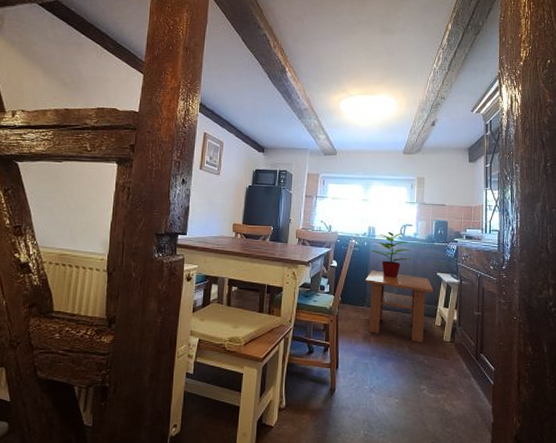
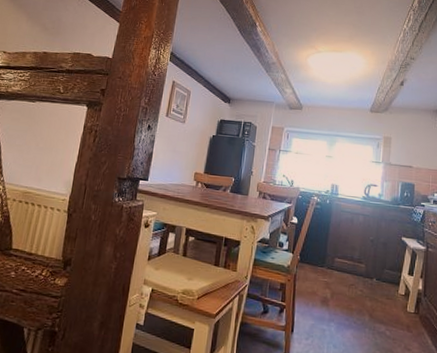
coffee table: present [365,270,433,343] -> none [326,230,398,312]
potted plant: present [371,231,410,278] -> none [333,190,374,240]

